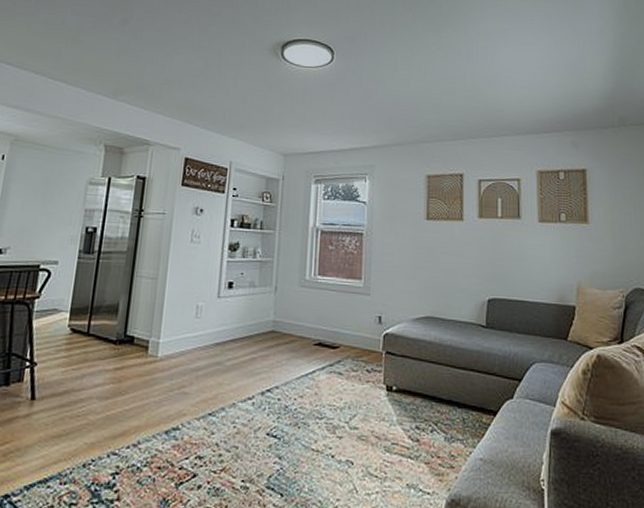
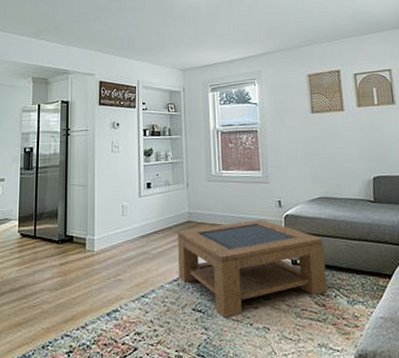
coffee table: none [255,336,425,447] -> present [178,220,328,318]

